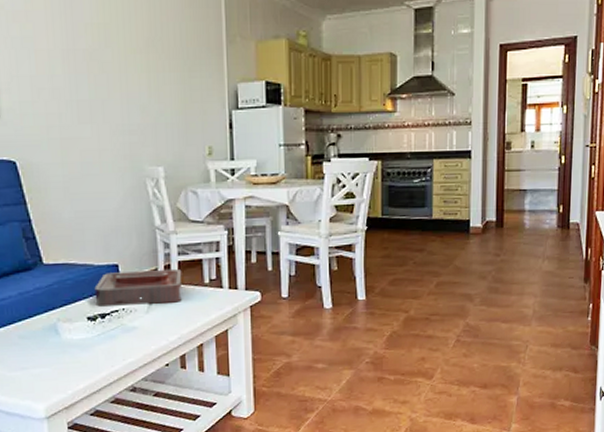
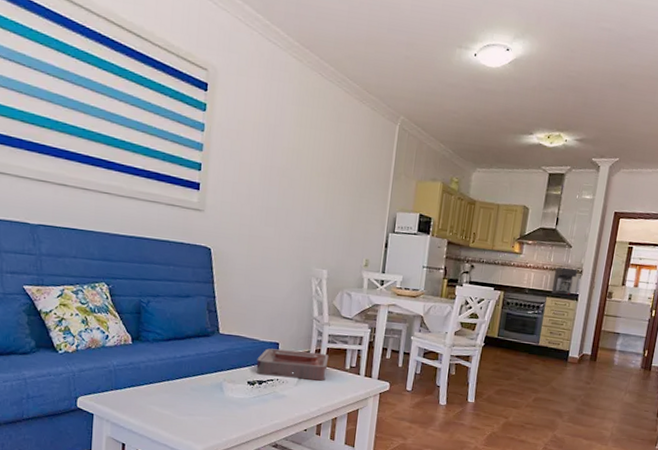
coffee maker: none [438,120,467,155] -> present [551,267,578,297]

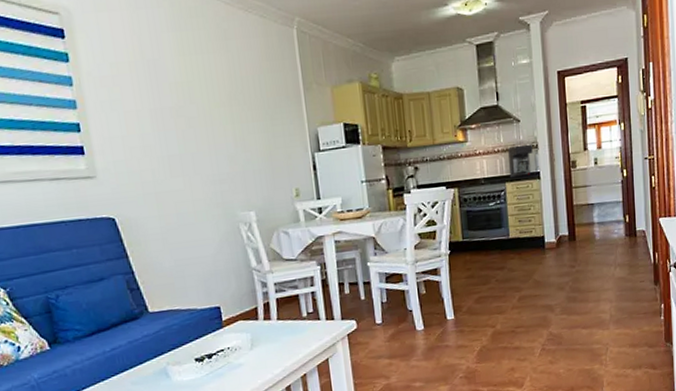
decorative tray: present [256,348,329,381] -> none [199,305,283,349]

